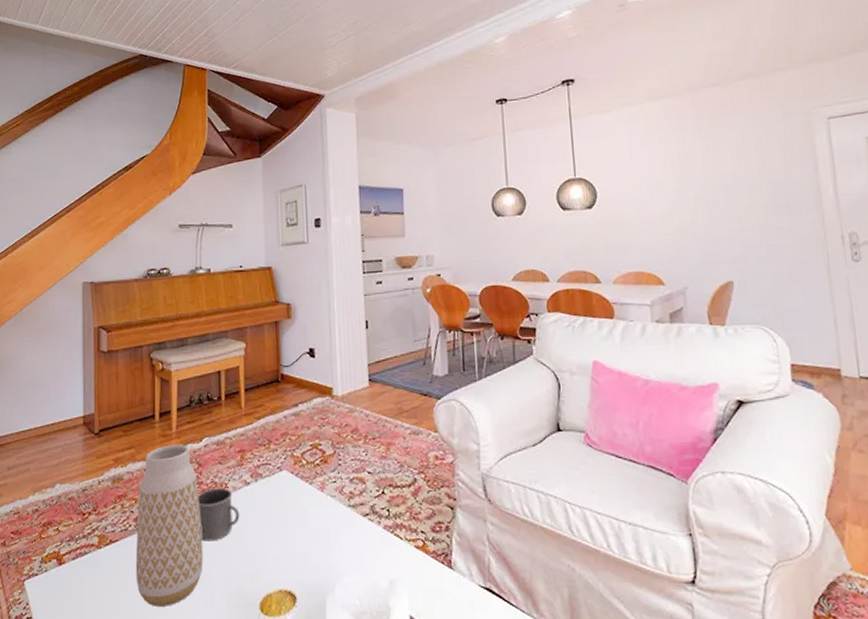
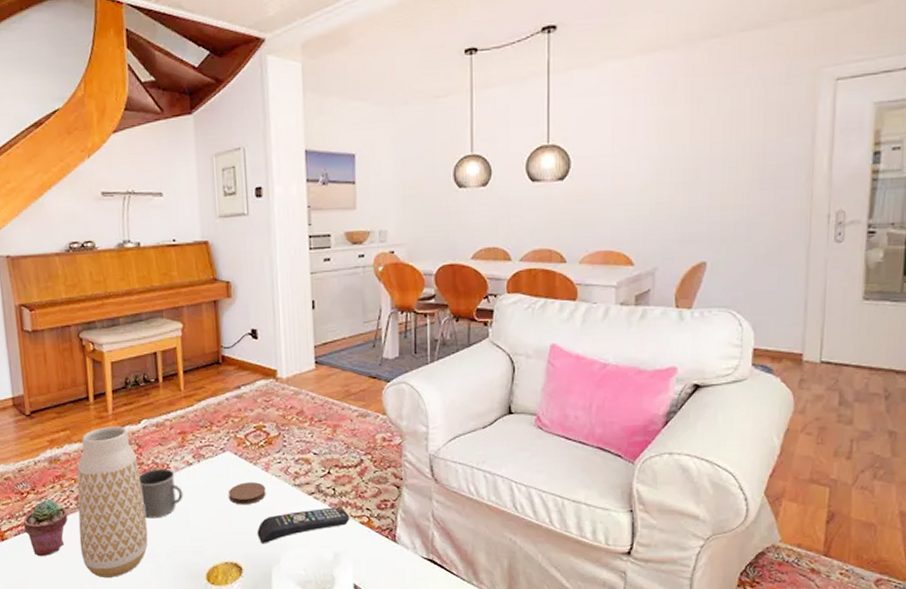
potted succulent: none [82,519,126,583] -> present [23,498,68,557]
coaster: none [285,503,321,527] -> present [229,482,266,505]
remote control: none [312,530,405,570] -> present [257,507,350,544]

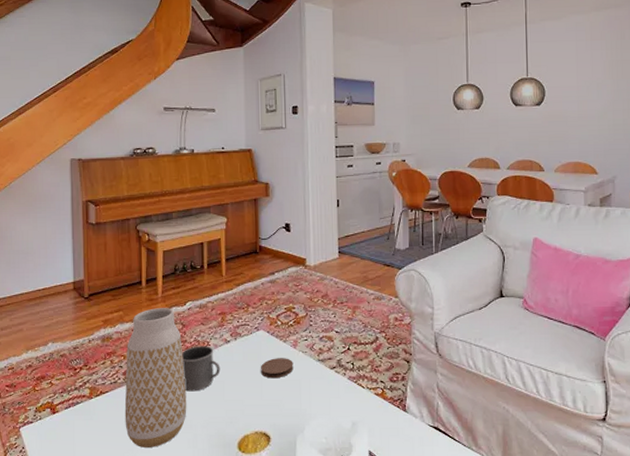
potted succulent: present [23,498,68,557] -> none [74,373,116,429]
remote control: present [257,507,350,544] -> none [285,380,366,415]

